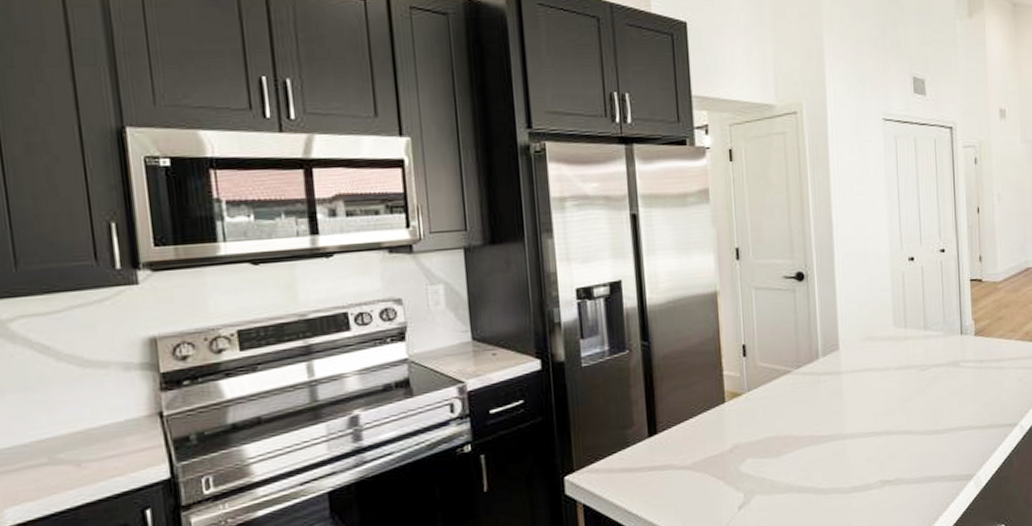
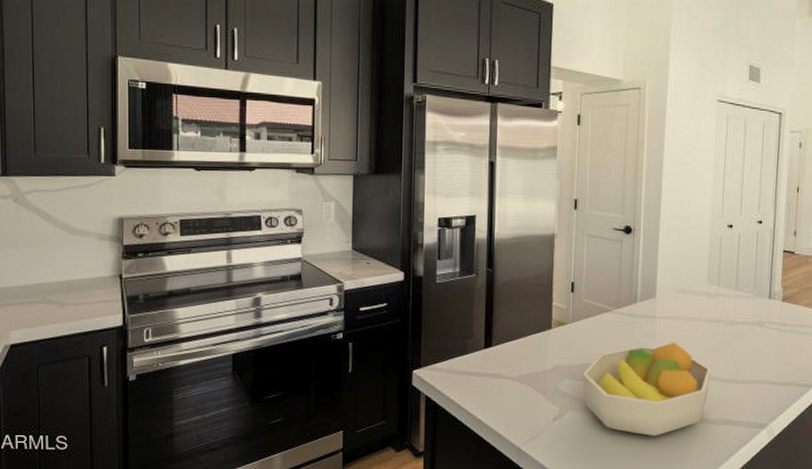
fruit bowl: none [766,397,909,509] -> present [582,342,711,436]

